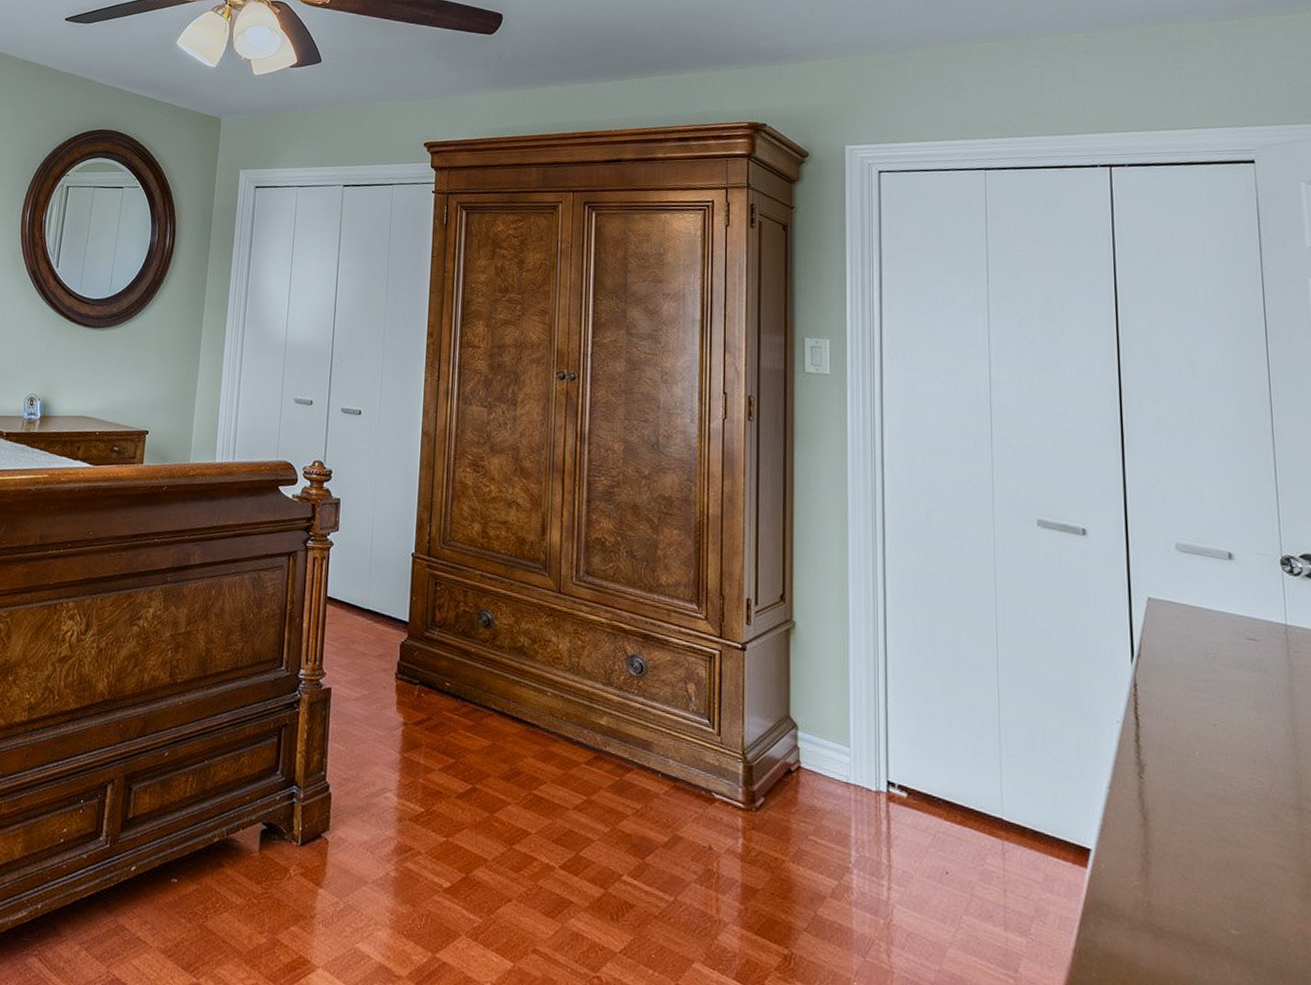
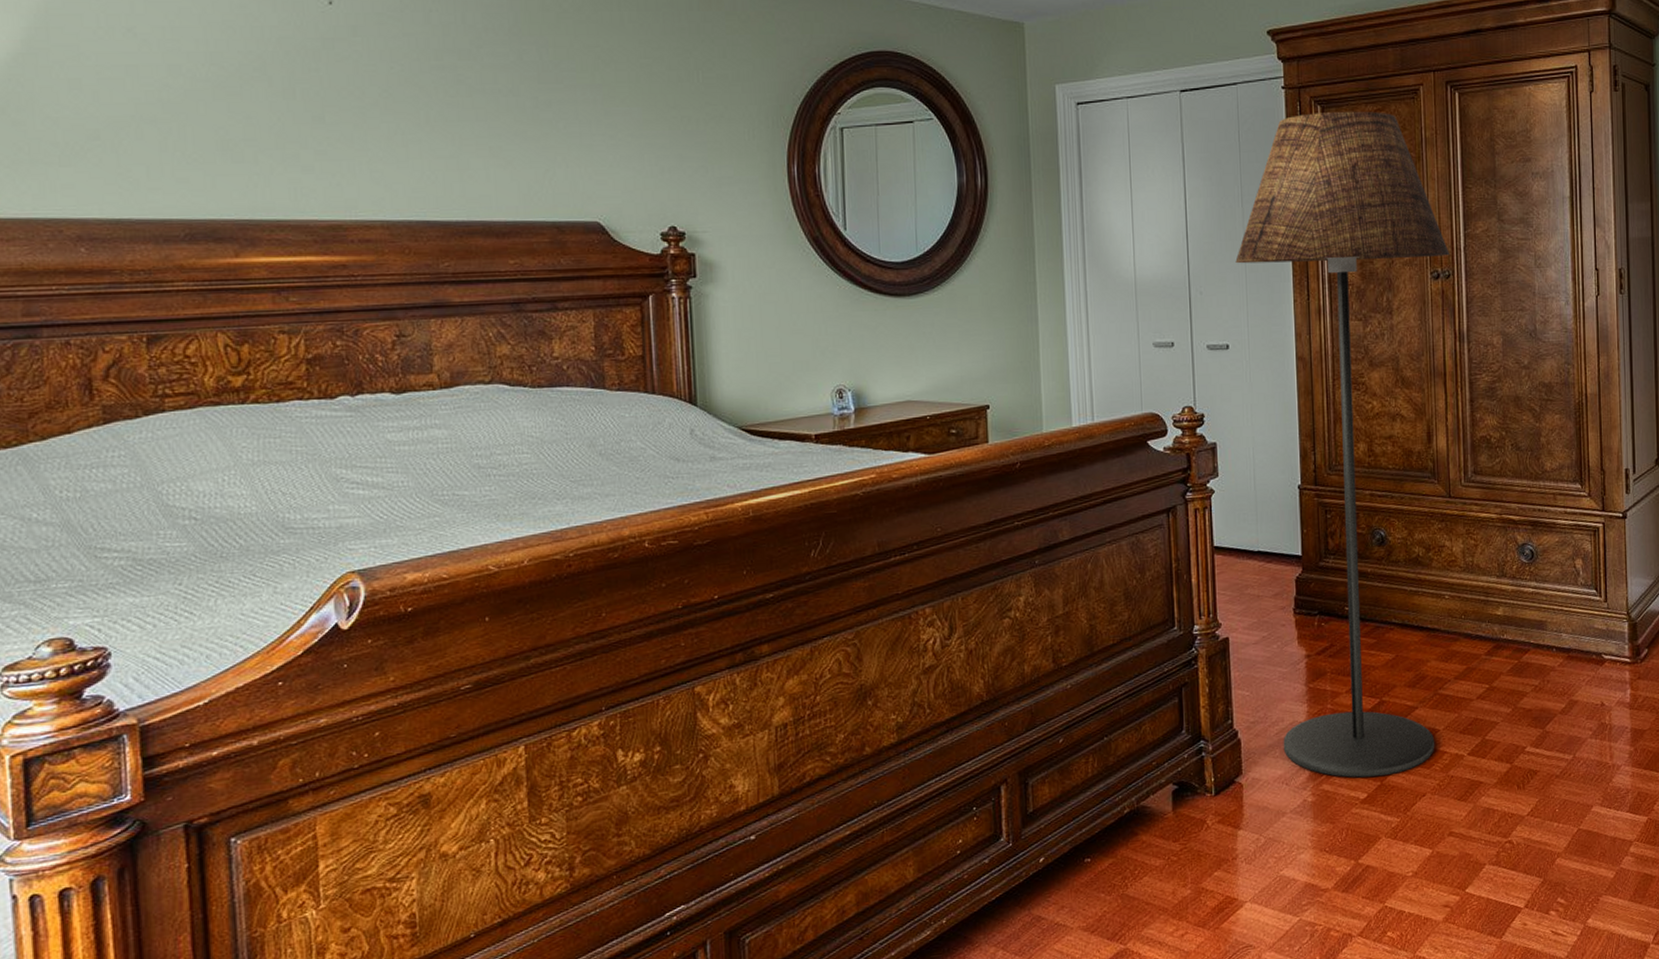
floor lamp: none [371,216,577,870] -> present [1235,111,1450,778]

